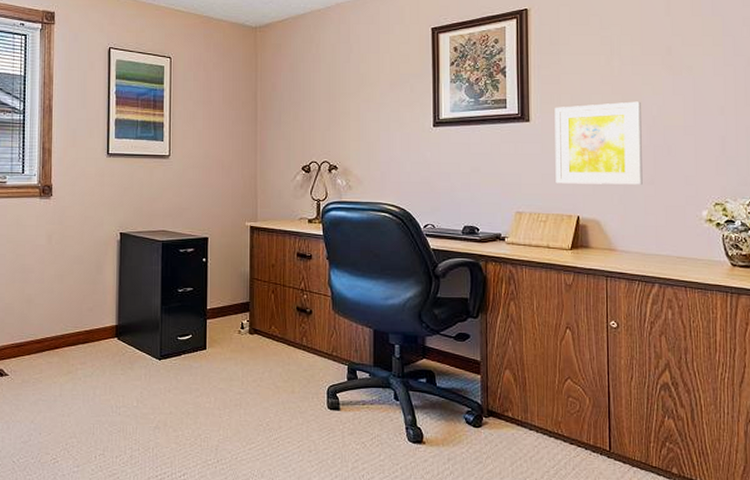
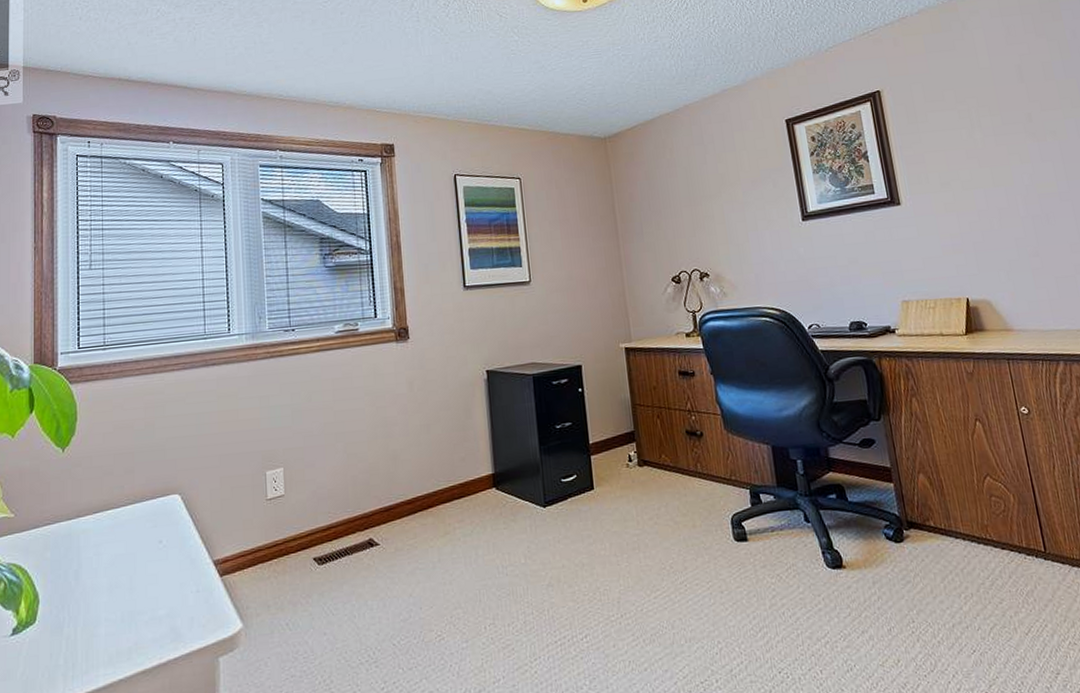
wall art: present [554,101,643,185] -> none [924,172,1028,267]

